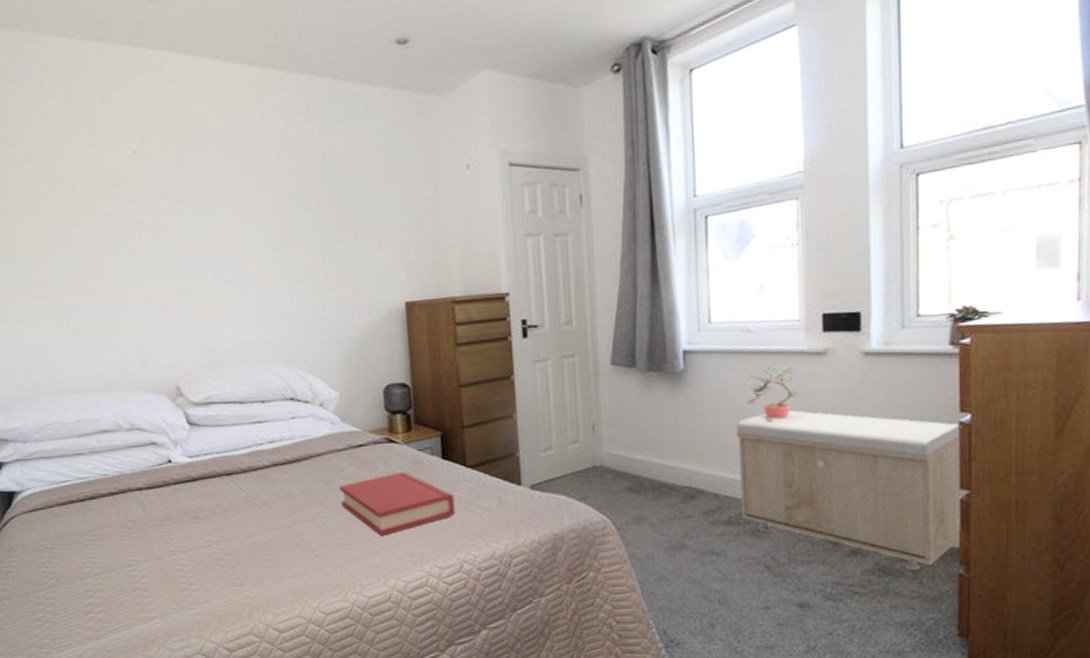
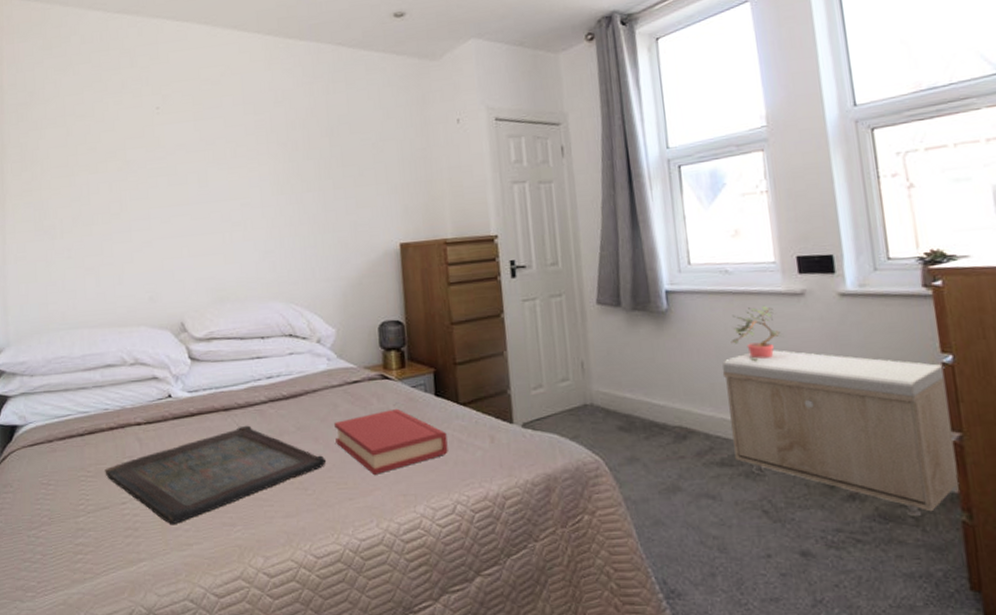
serving tray: none [108,489,333,585] -> present [105,425,327,524]

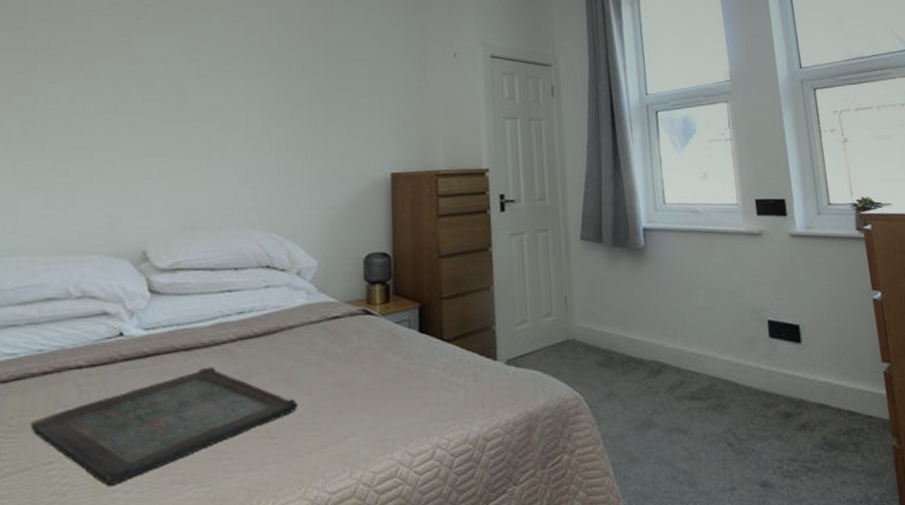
hardback book: present [334,408,448,475] -> none [310,346,430,419]
storage bench: present [722,350,960,516] -> none [692,286,890,443]
potted plant: present [731,305,781,362] -> none [700,244,743,298]

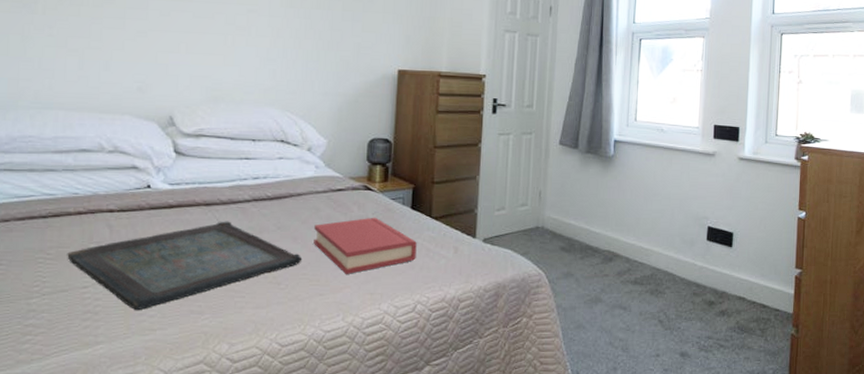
hardback book: none [310,346,430,419] -> present [314,217,417,274]

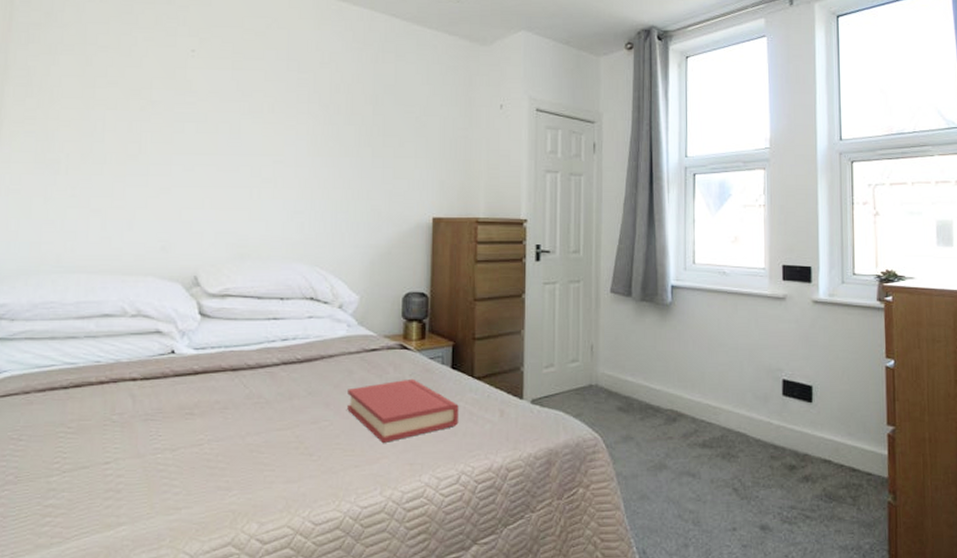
serving tray: present [67,221,303,310] -> none [88,387,336,487]

